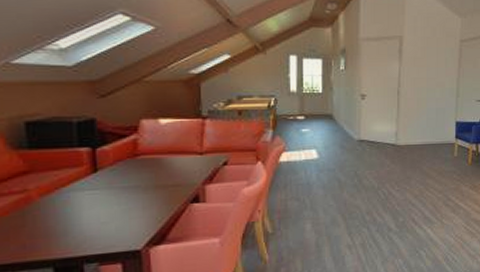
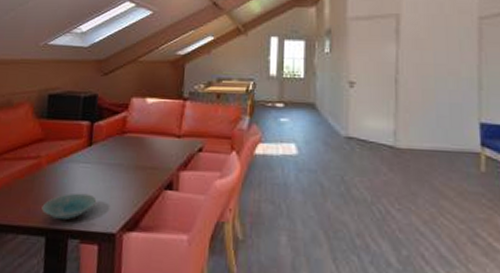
bowl: none [41,219,113,249] -> present [41,193,97,221]

